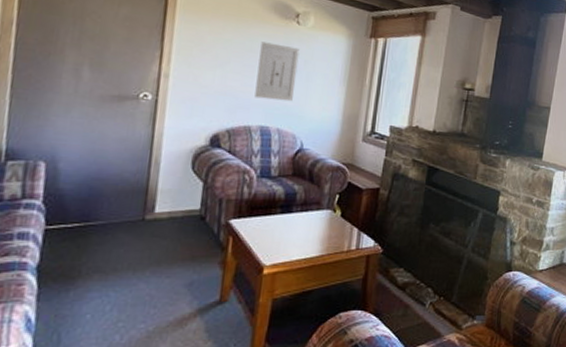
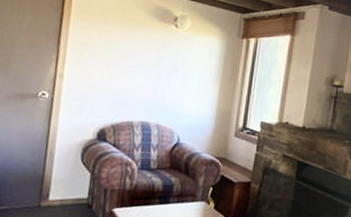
wall art: present [254,41,300,102] -> none [137,44,177,99]

